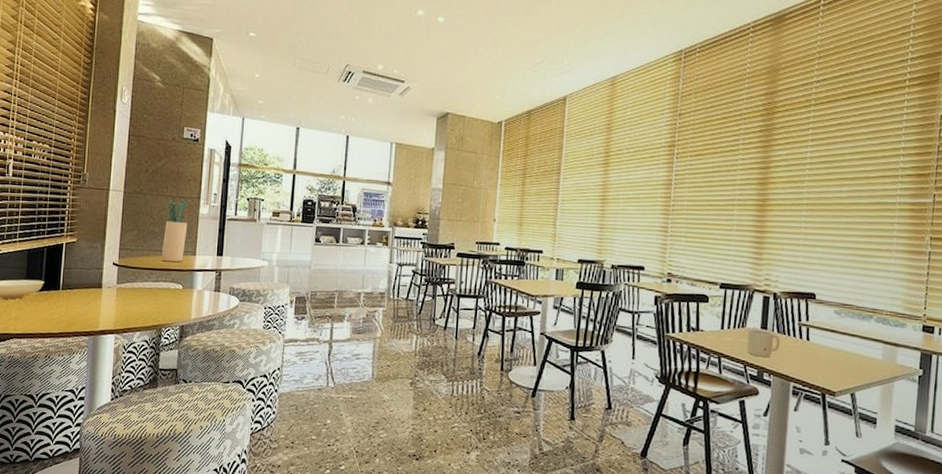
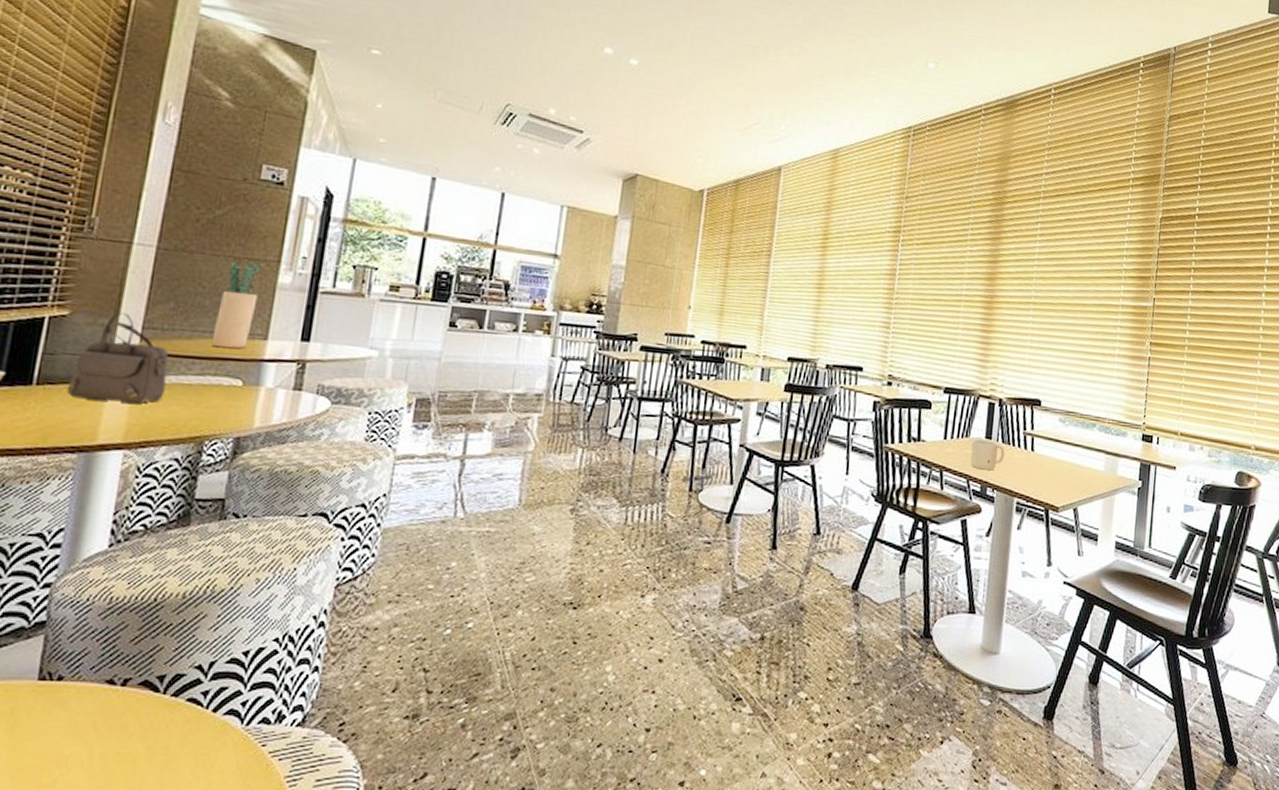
handbag: none [79,238,136,303] -> present [66,312,169,404]

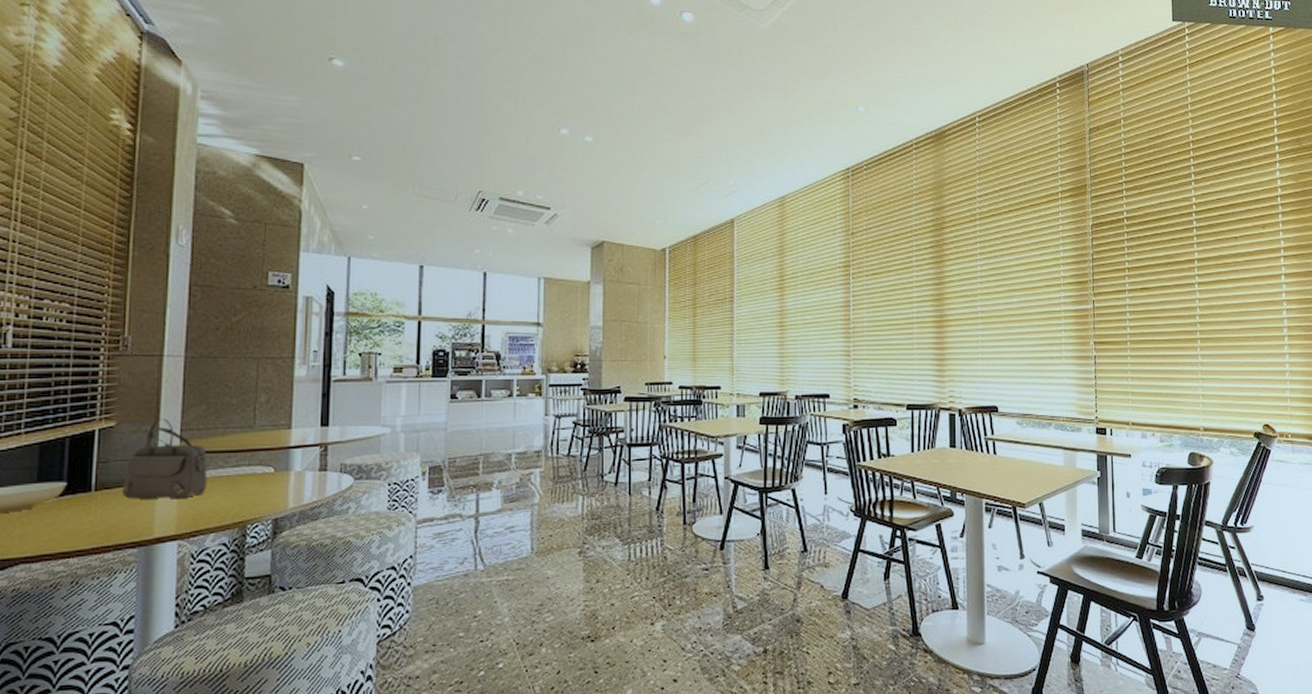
vase: present [211,256,263,350] -> none [242,355,279,440]
mug: present [970,439,1005,471] -> none [937,448,970,477]

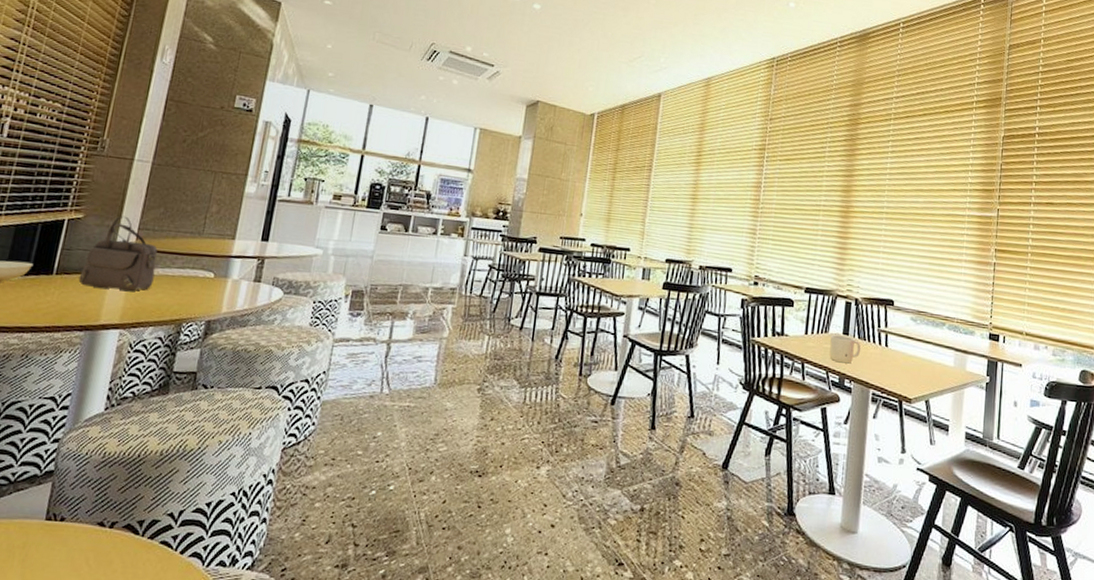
mug: none [937,448,970,477] -> present [829,334,861,364]

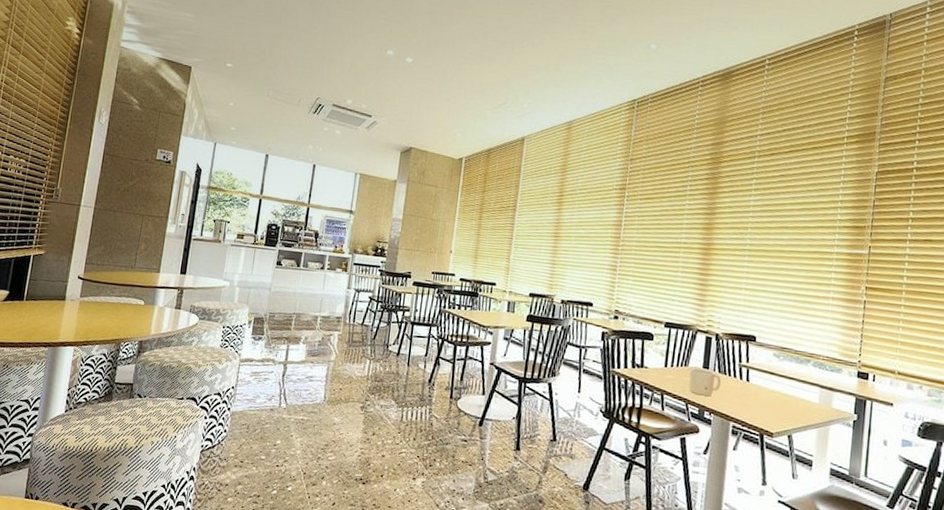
handbag: present [78,215,158,292] -> none [42,252,101,315]

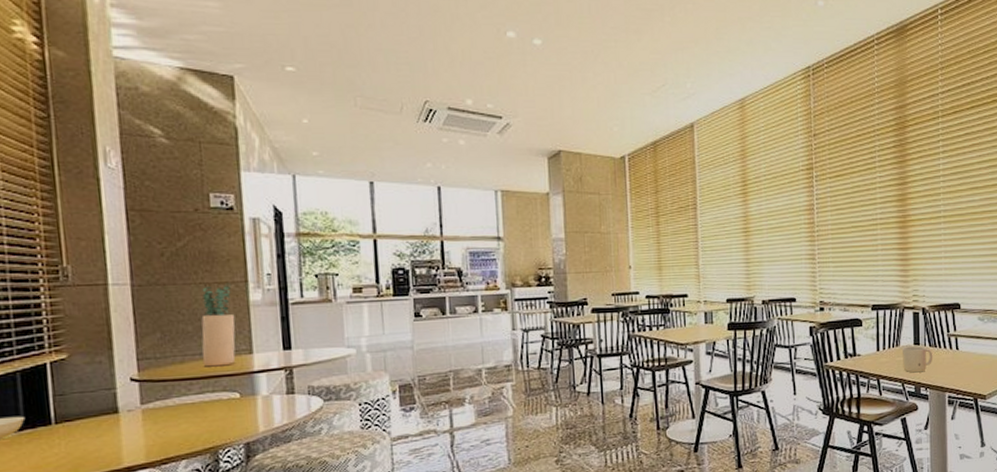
vase: none [125,214,157,279] -> present [201,280,236,367]

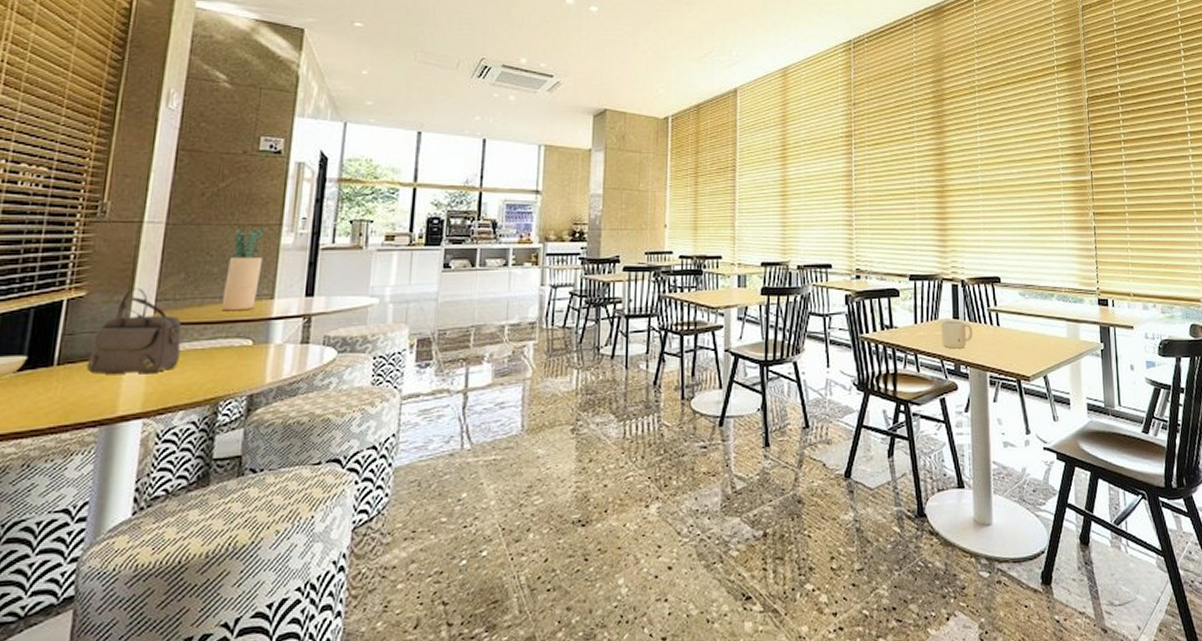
handbag: none [83,348,172,431] -> present [86,287,181,374]

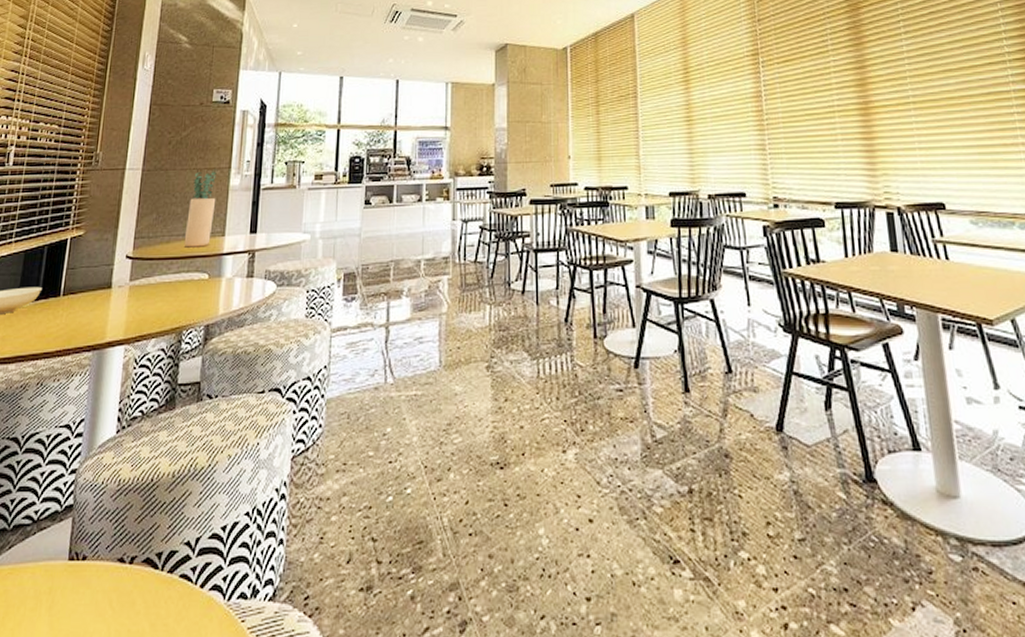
handbag: present [86,287,181,374] -> none [83,227,154,305]
mug: present [940,320,973,349] -> none [875,253,917,286]

